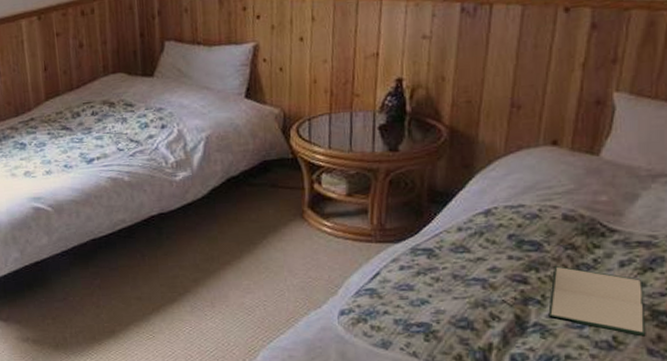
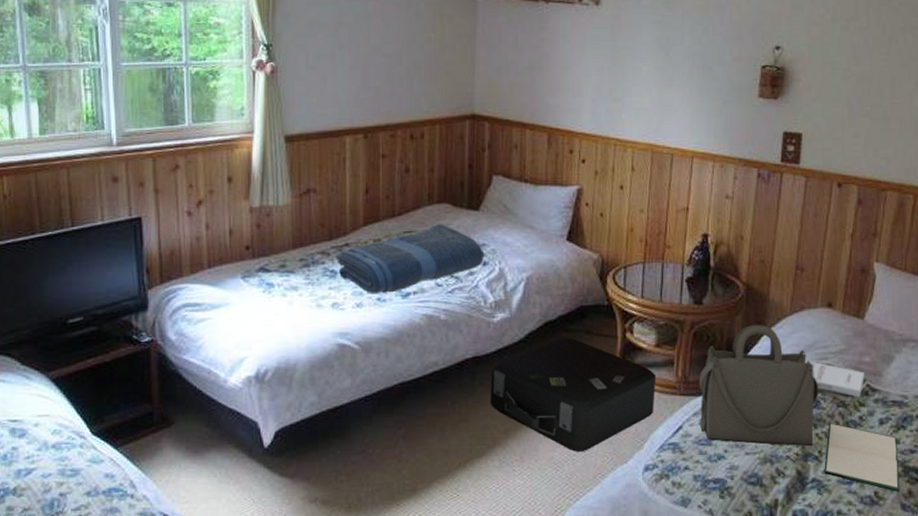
towel: none [23,92,162,161] -> present [335,223,485,293]
suitcase: none [176,191,349,298] -> present [490,338,657,452]
handbag: none [396,167,542,290] -> present [698,324,819,446]
books: none [524,202,605,244] -> present [805,360,868,402]

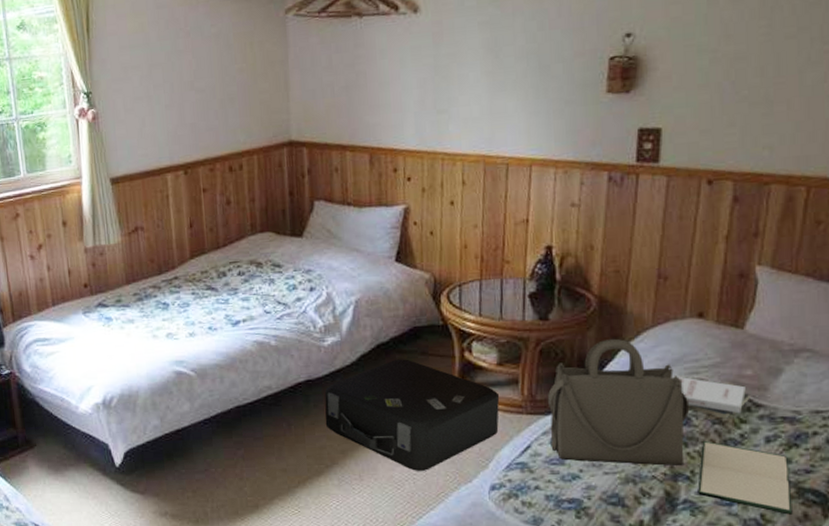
towel: present [335,223,485,293] -> none [166,252,311,323]

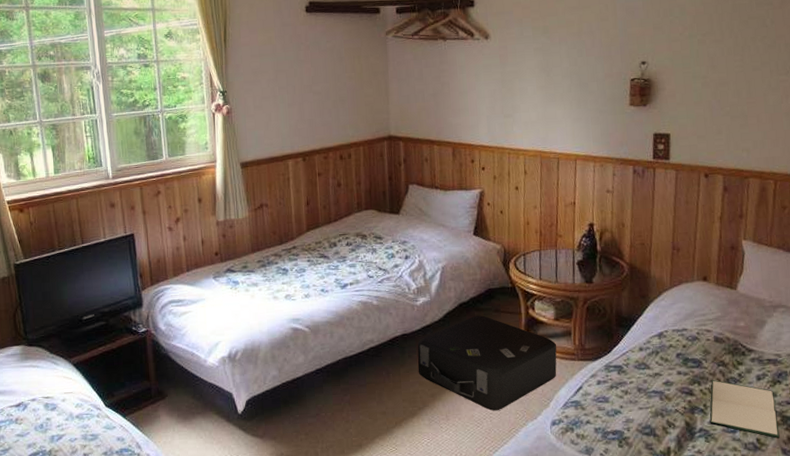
handbag: present [547,338,690,466] -> none [593,297,701,401]
books: present [672,375,750,419] -> none [686,326,744,362]

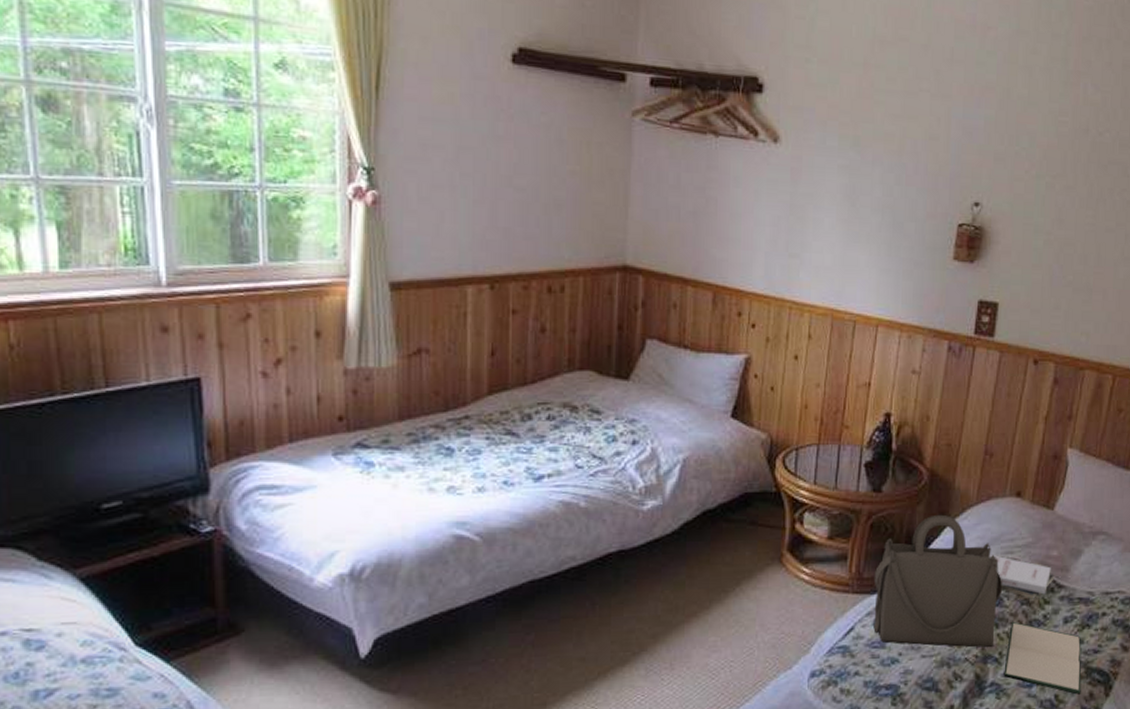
suitcase: present [417,315,557,411] -> none [636,529,828,657]
handbag: none [593,297,701,401] -> present [873,514,1003,648]
books: none [686,326,744,362] -> present [990,554,1055,599]

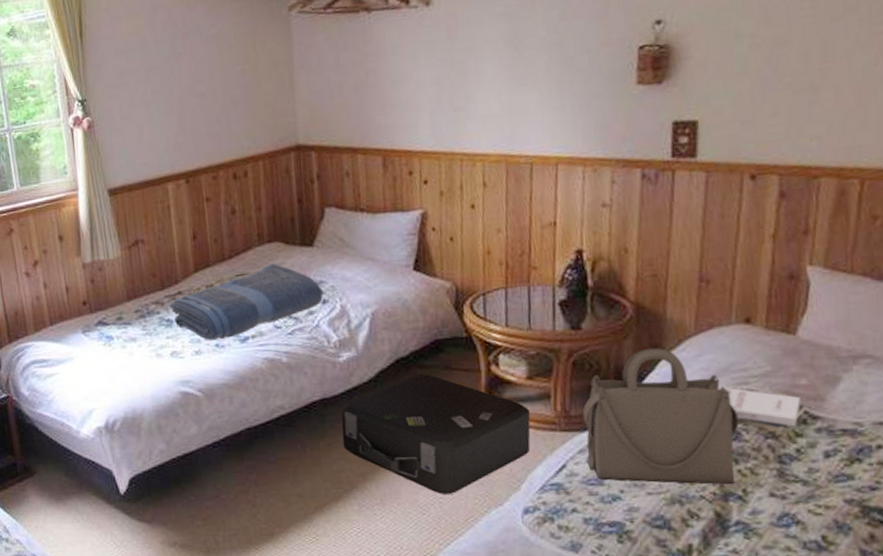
towel: none [452,393,634,475] -> present [169,263,324,340]
suitcase: none [636,529,828,657] -> present [341,374,531,494]
hardback book: present [1004,622,1081,695] -> none [751,457,858,536]

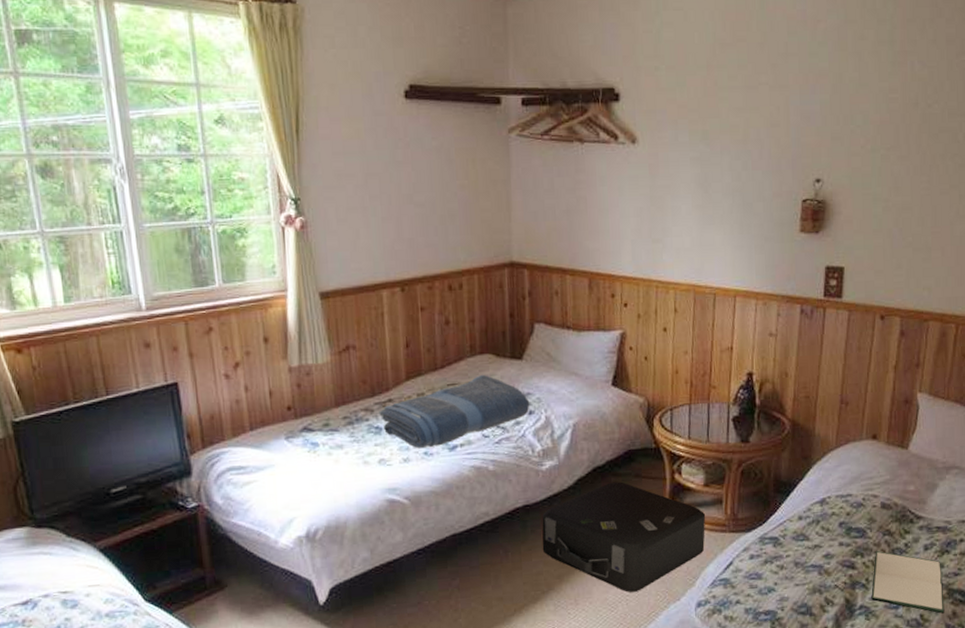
handbag: present [582,348,740,485] -> none [747,459,866,575]
books: present [718,386,806,433] -> none [851,491,913,530]
hardback book: none [751,457,858,536] -> present [871,551,945,614]

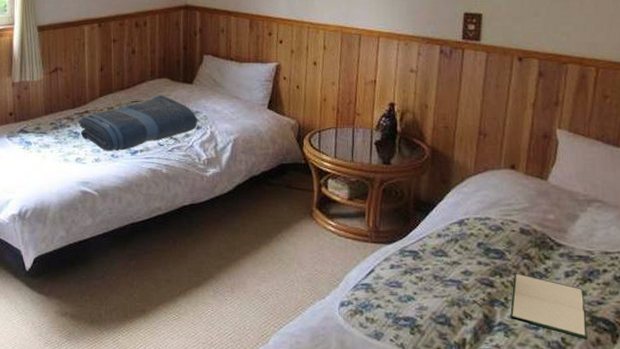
suitcase: present [542,481,706,592] -> none [204,190,350,287]

